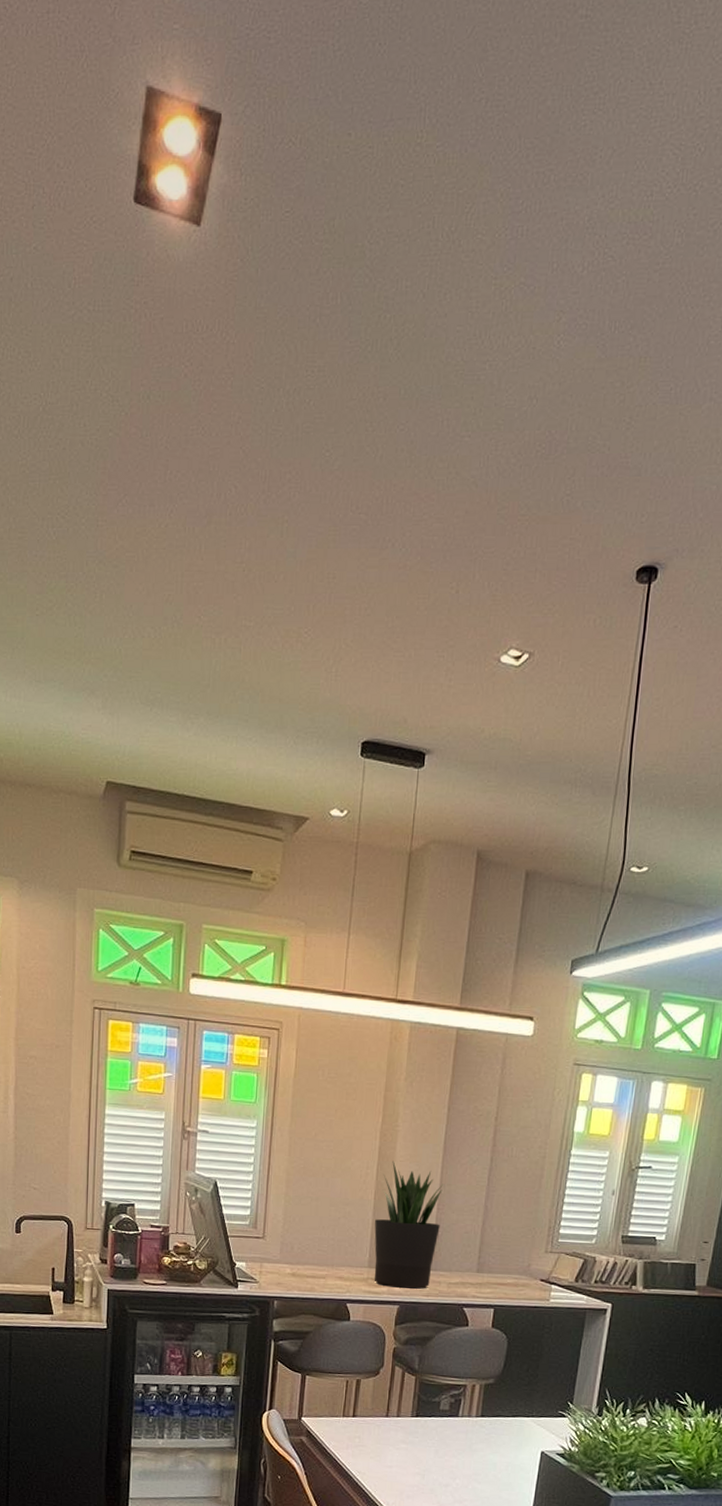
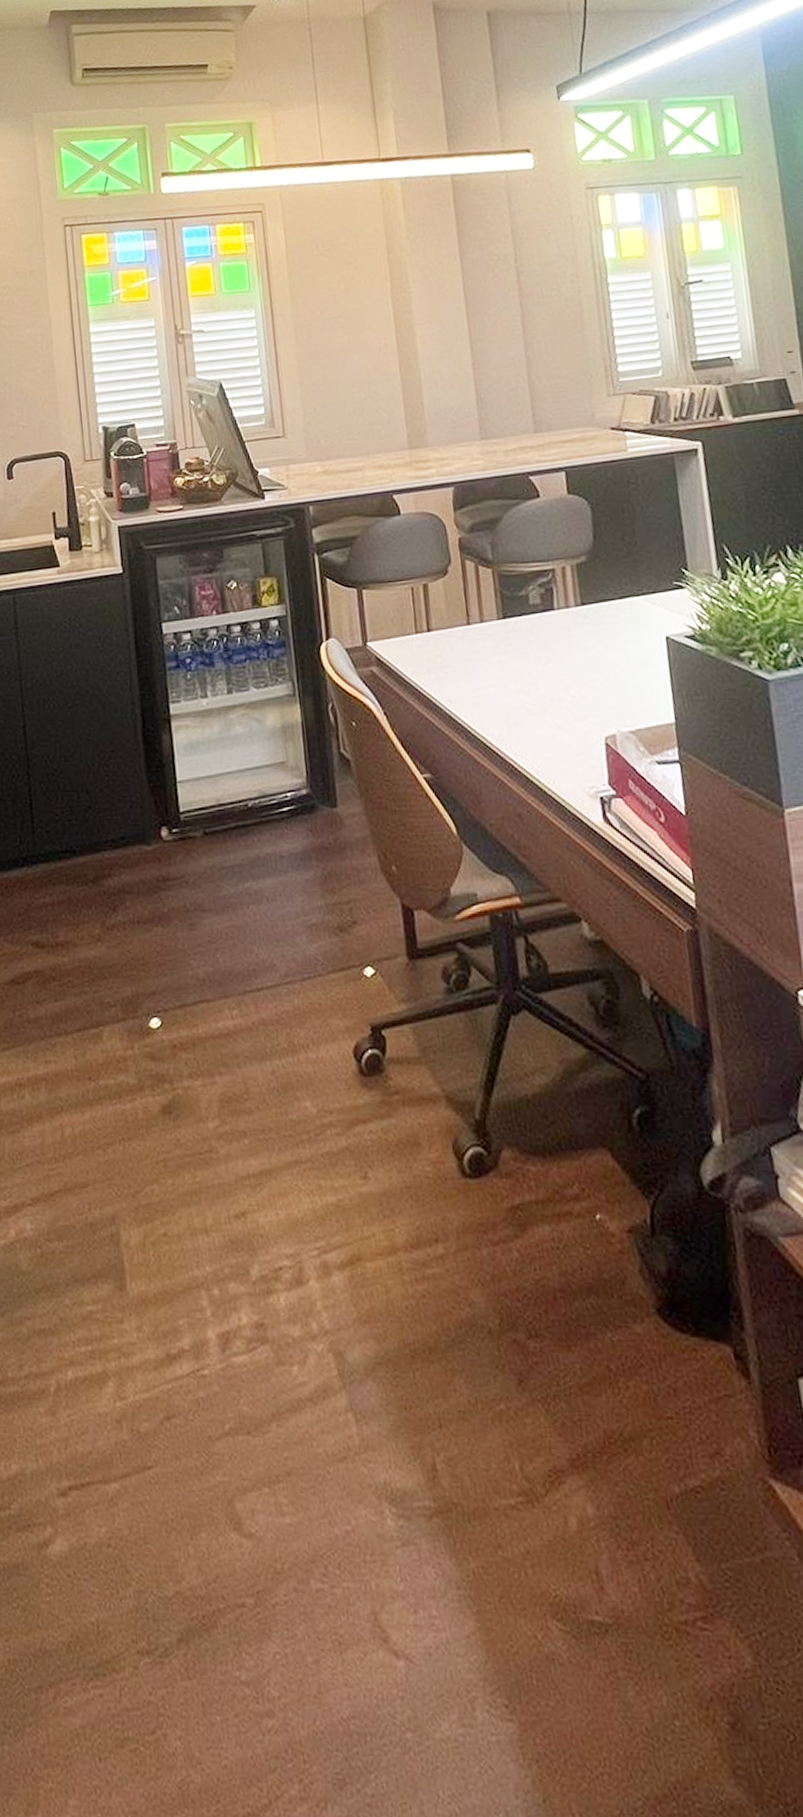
planter: present [374,1160,443,1289] -> none [404,325,484,467]

